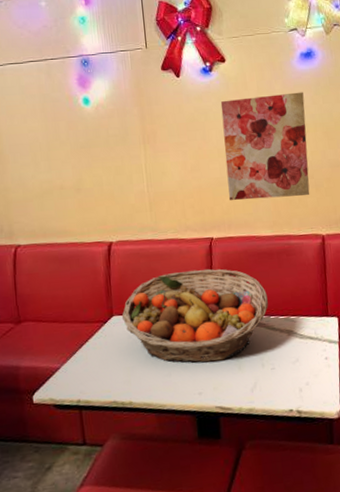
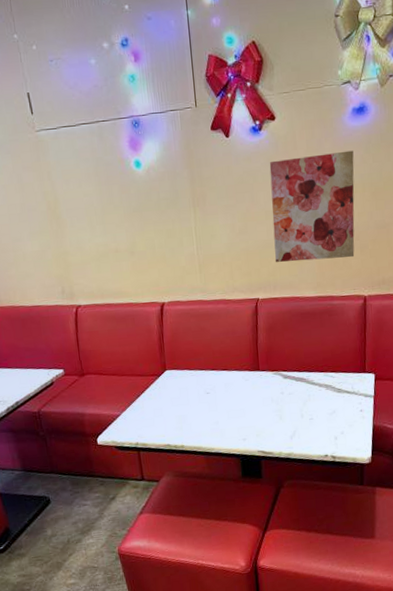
fruit basket: present [121,268,268,363] -> none [174,327,309,413]

